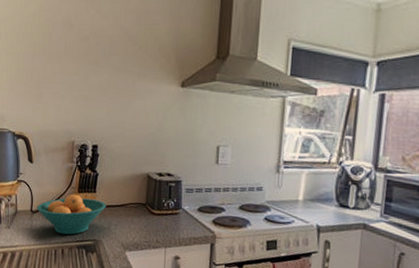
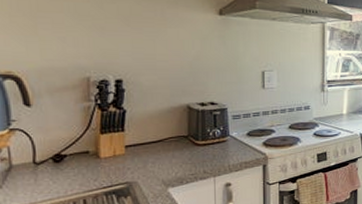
fruit bowl: present [36,194,106,235] -> none [41,136,139,183]

